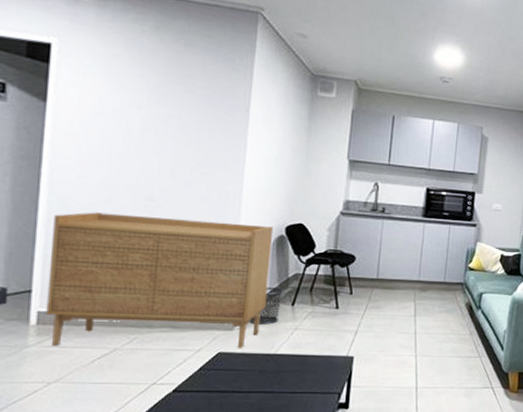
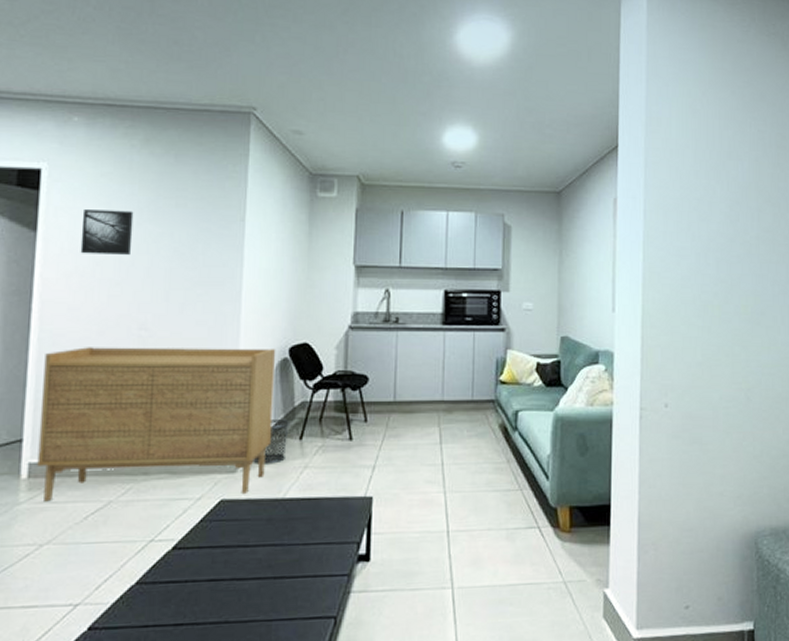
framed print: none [90,86,143,132] -> present [80,210,134,255]

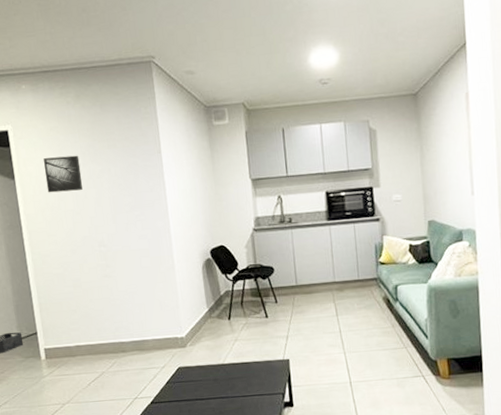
sideboard: present [37,347,276,502] -> none [39,252,208,375]
waste bin: present [253,419,289,464] -> none [197,305,220,340]

